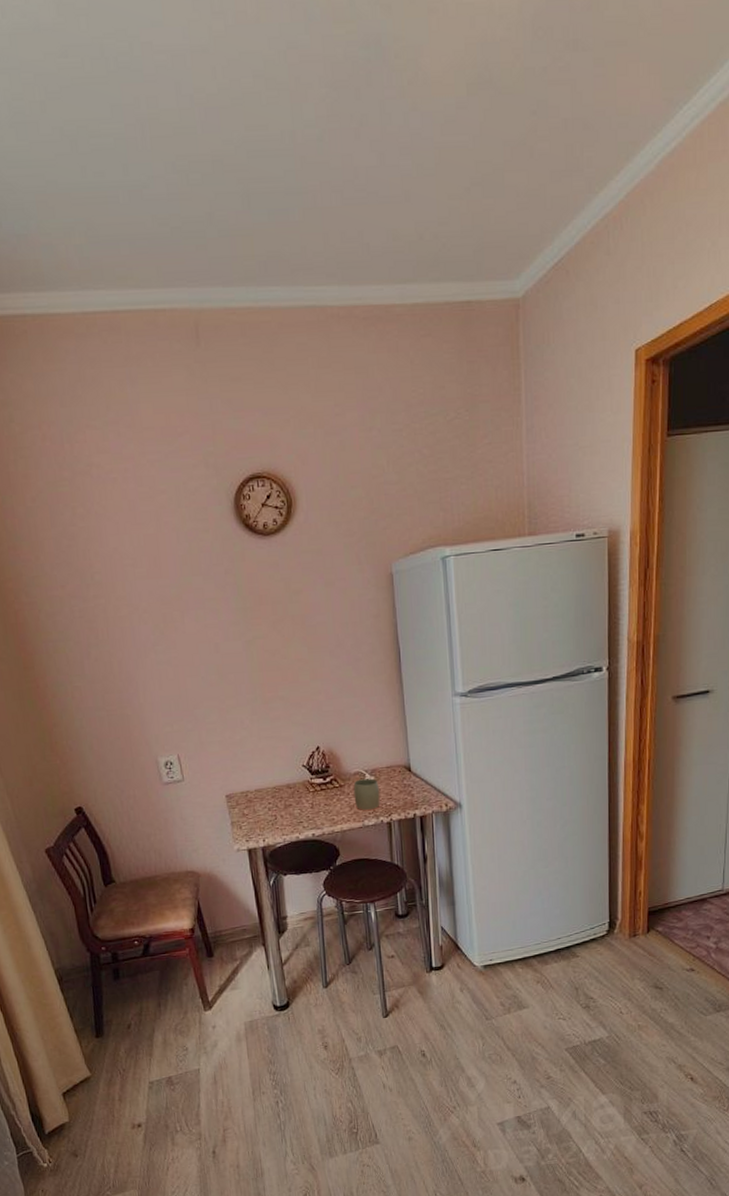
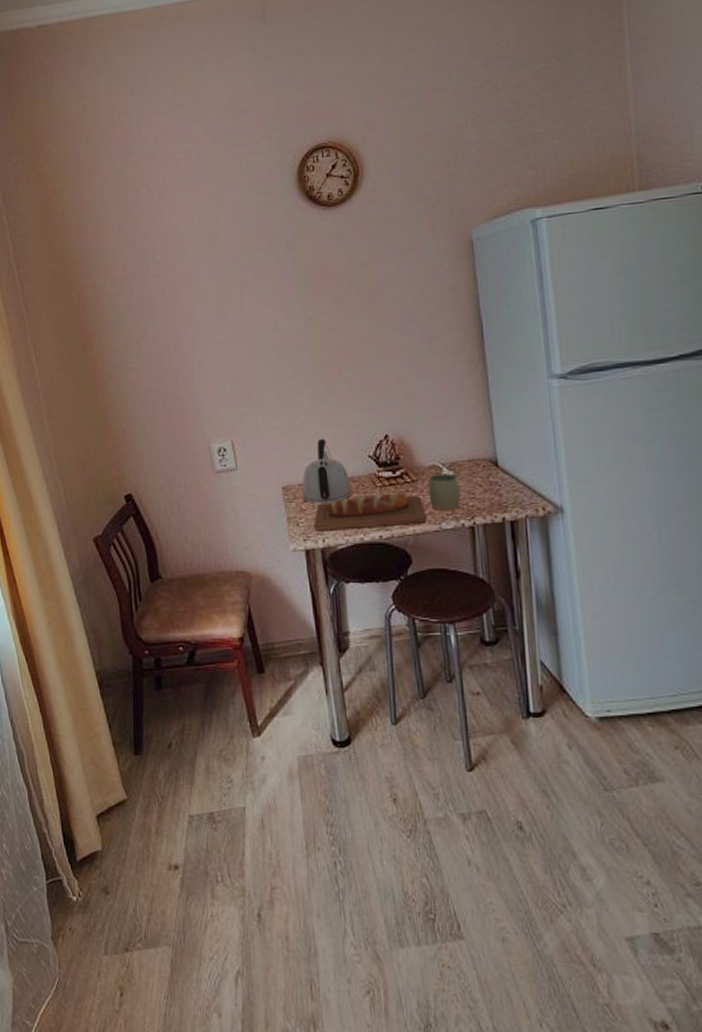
kettle: none [244,751,288,809] -> present [302,439,352,503]
bread loaf: none [255,796,353,833] -> present [314,492,427,531]

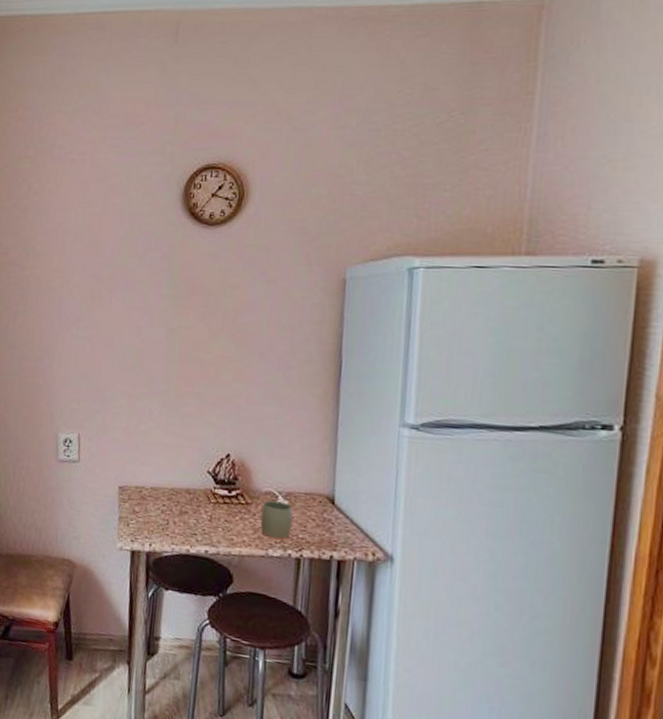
kettle: present [302,439,352,503] -> none [137,447,186,510]
bread loaf: present [314,492,427,531] -> none [143,507,255,547]

